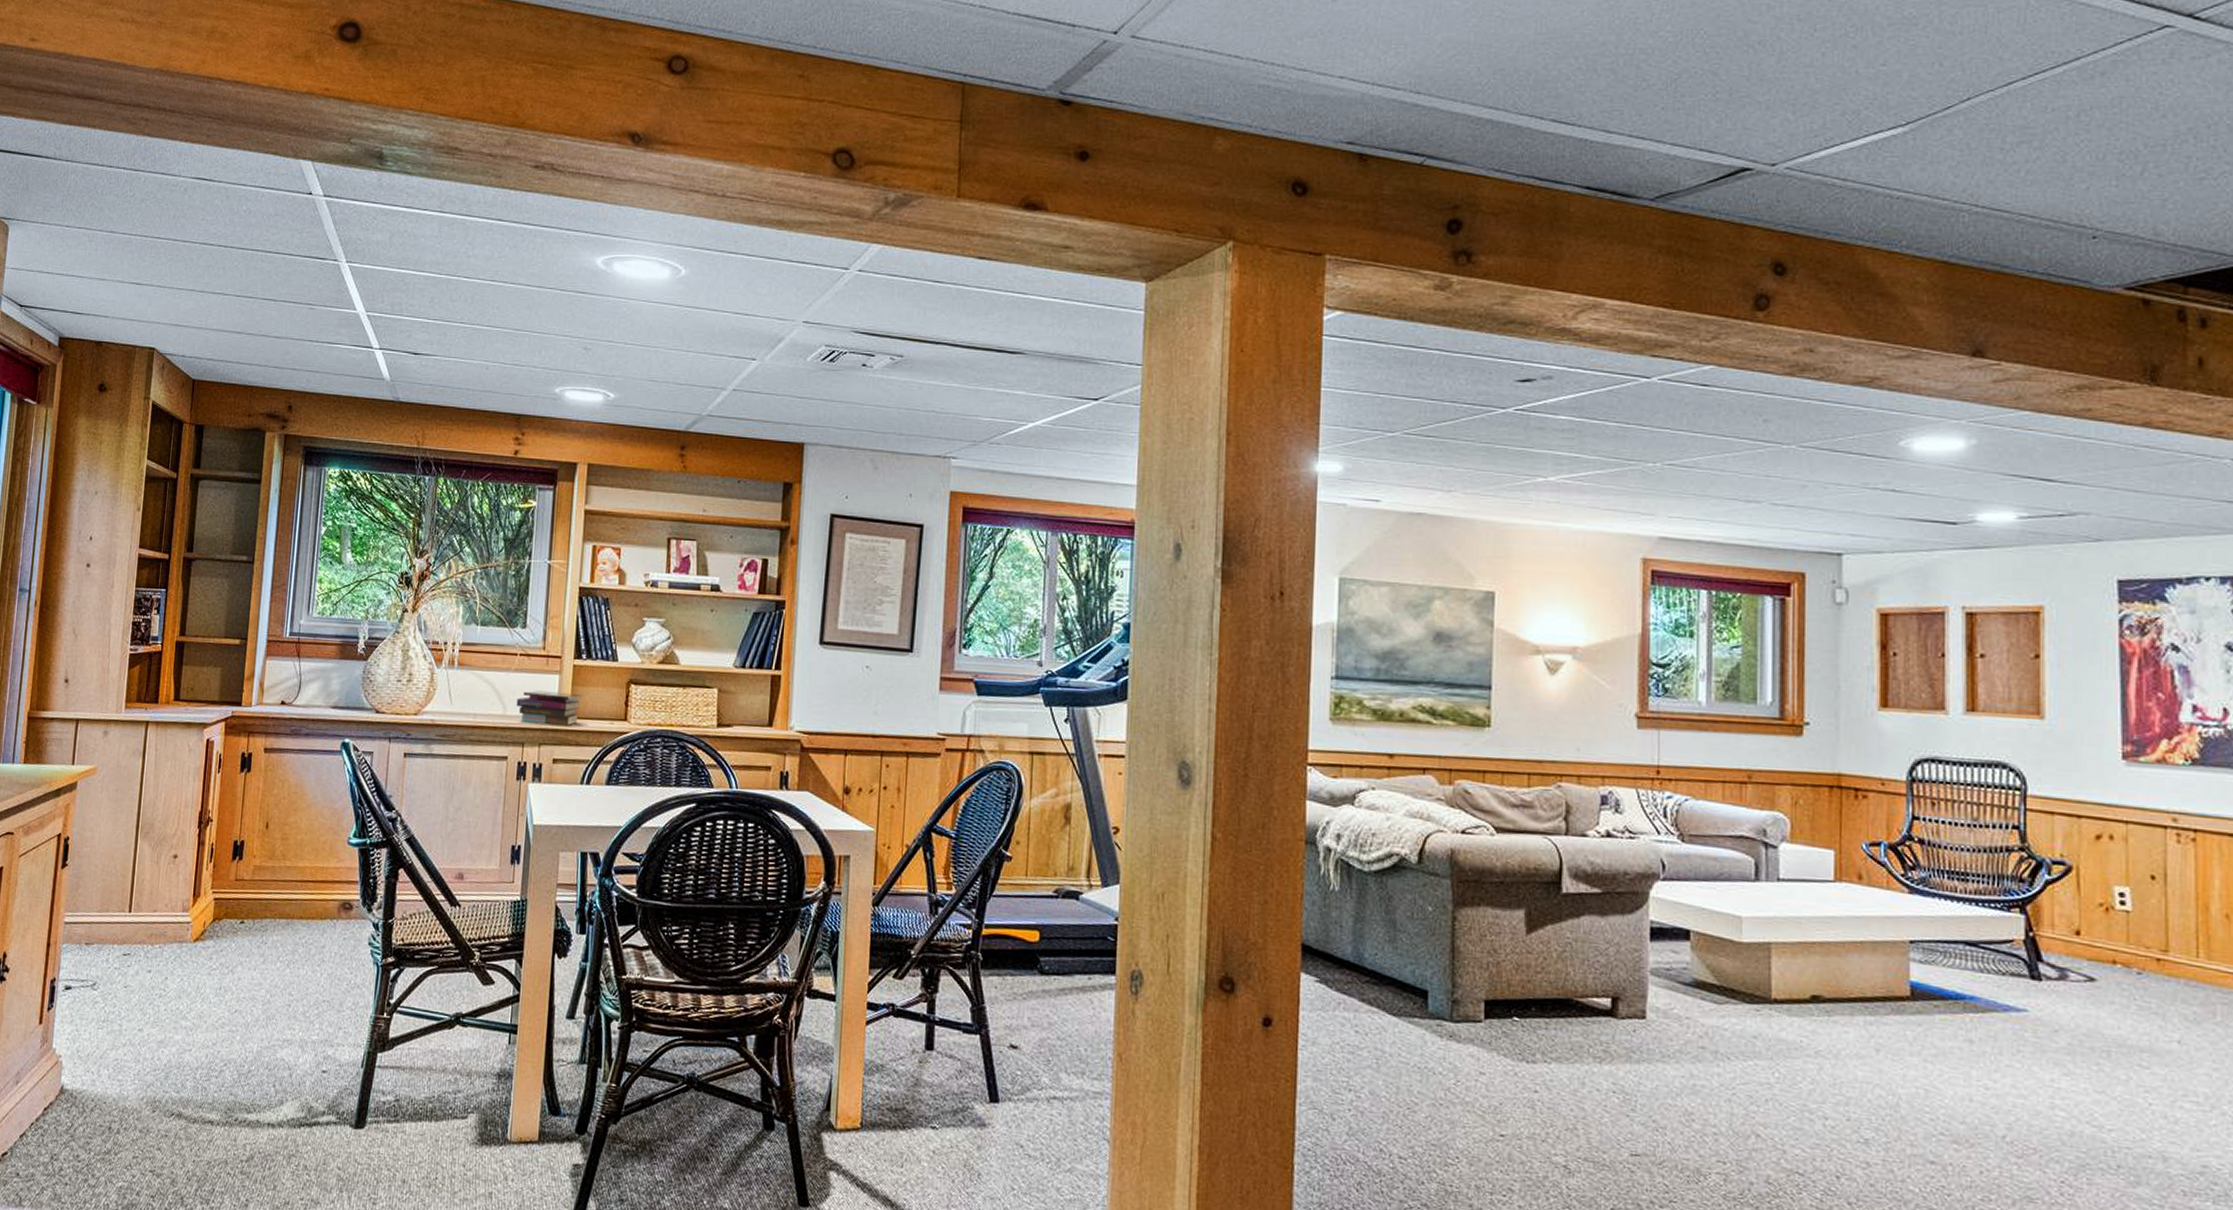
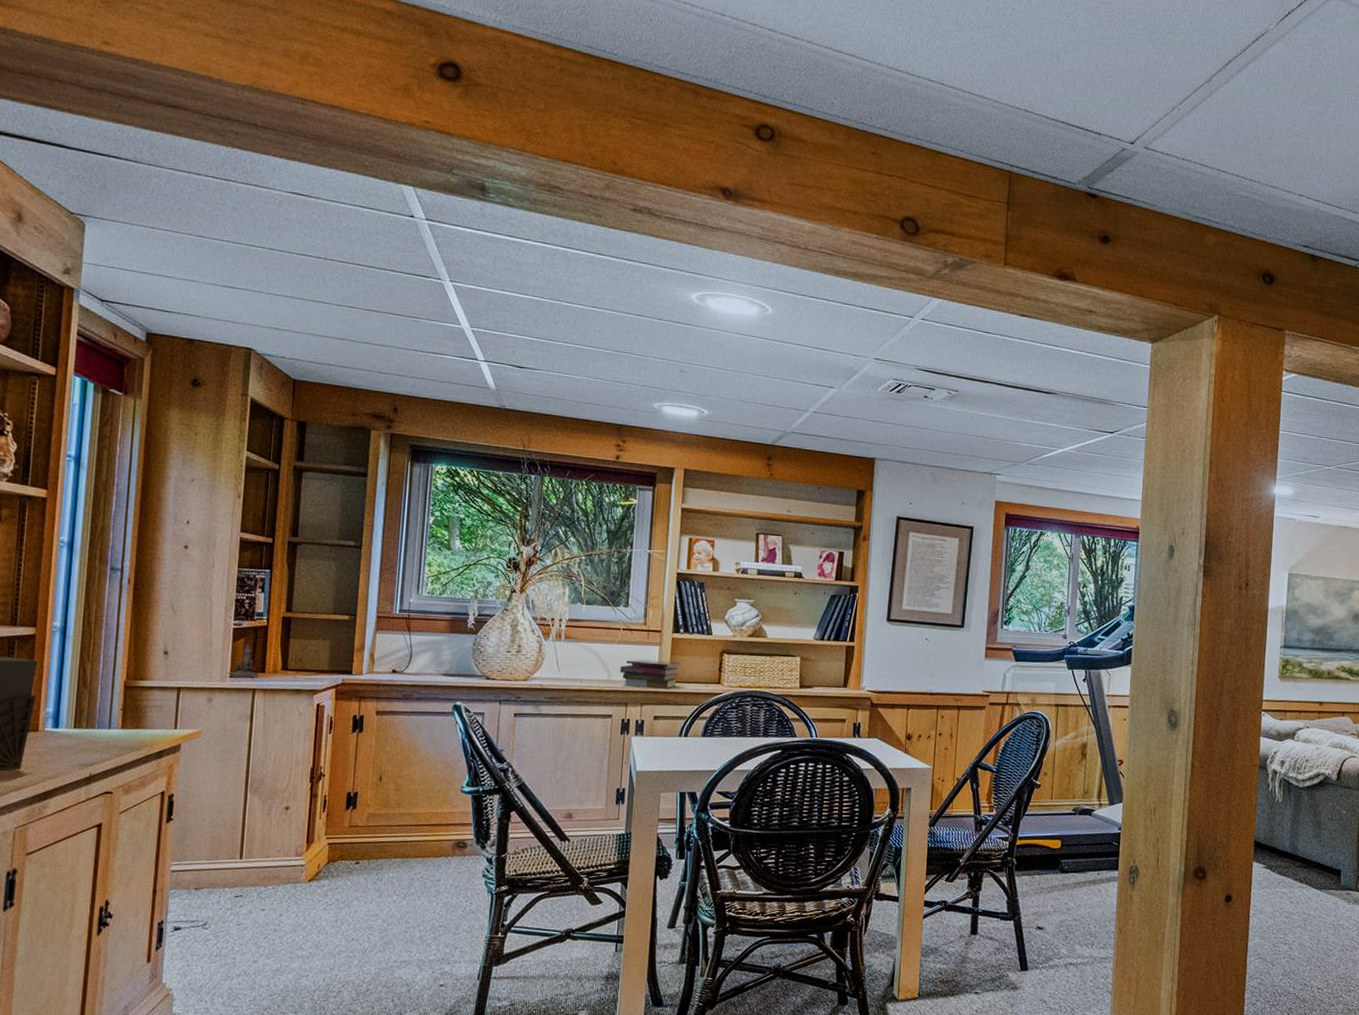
figurine: none [122,672,153,709] -> present [227,645,259,678]

